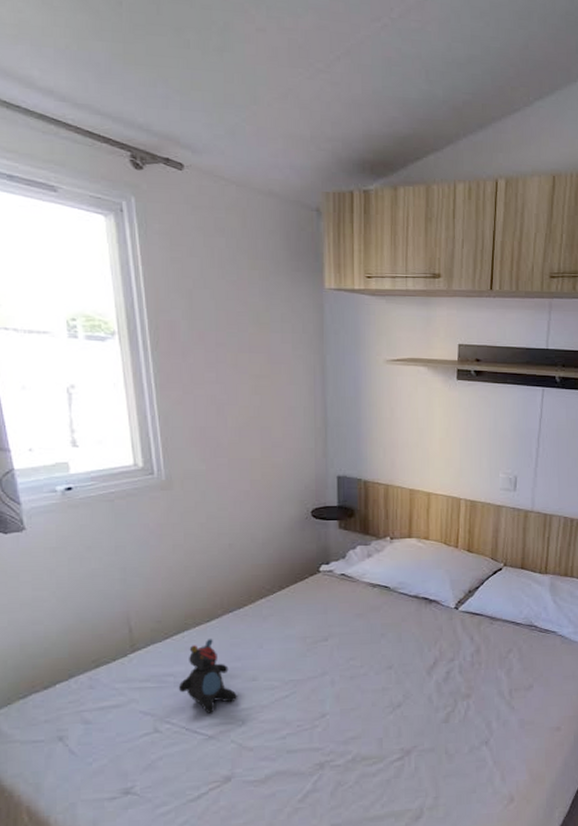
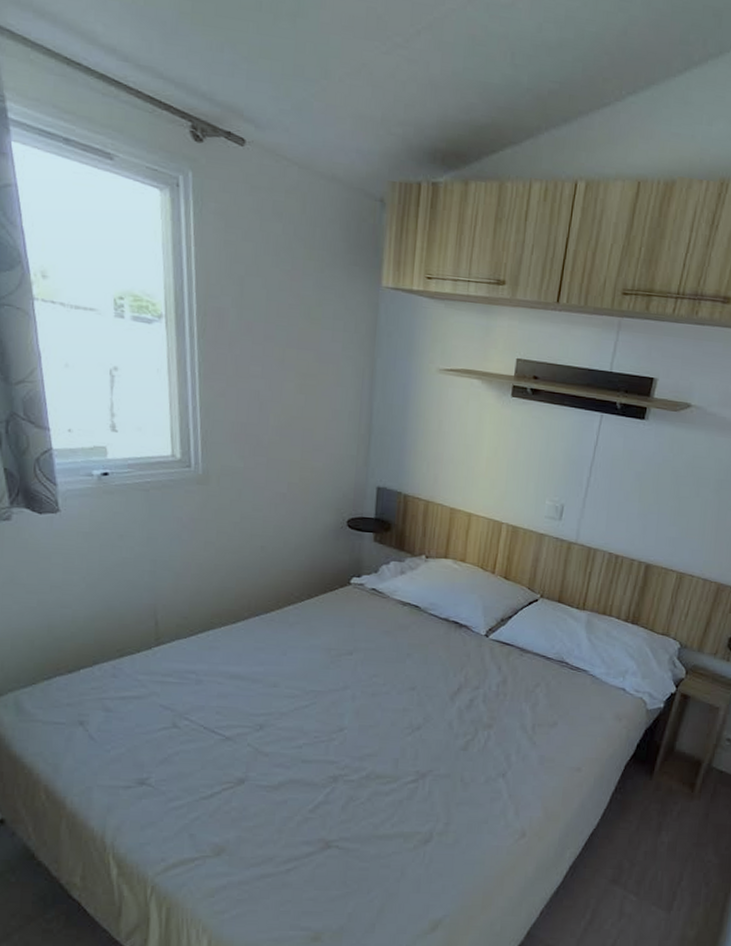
teddy bear: present [178,639,237,714] -> none [199,640,257,715]

